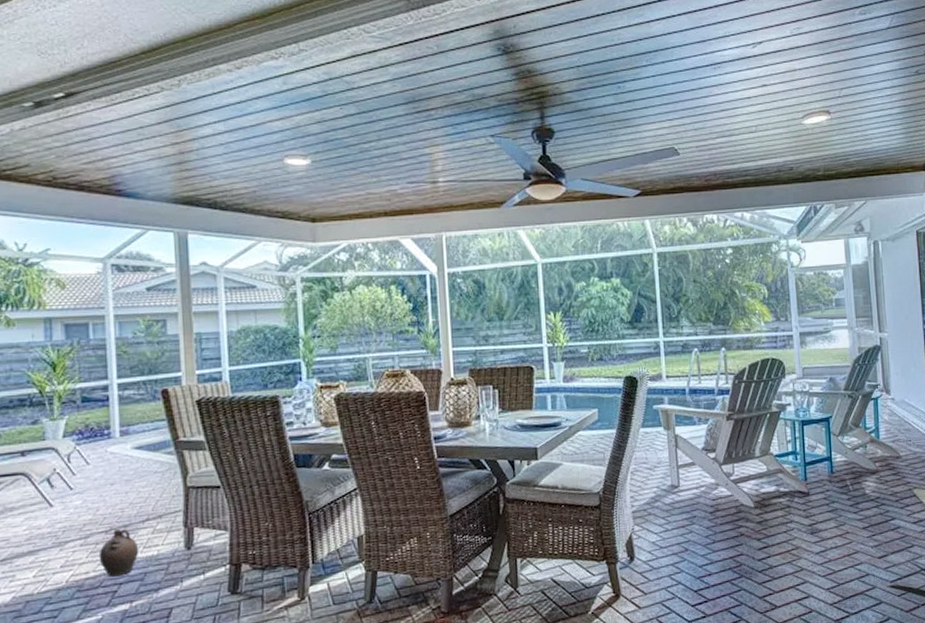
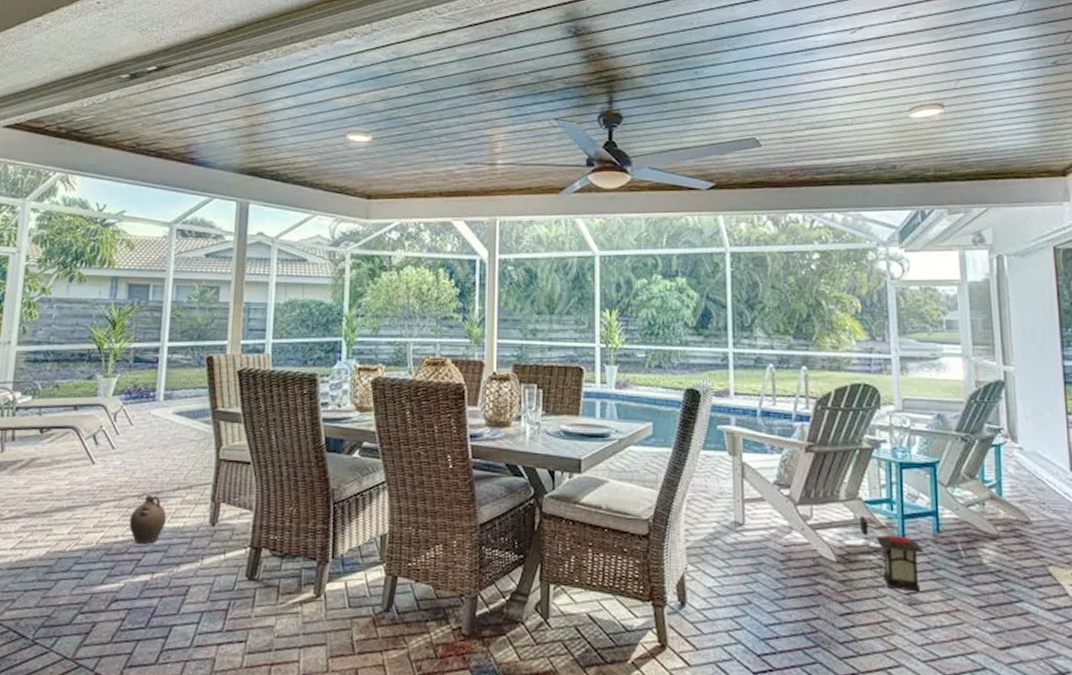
lantern: none [772,468,822,523] -> present [860,516,924,593]

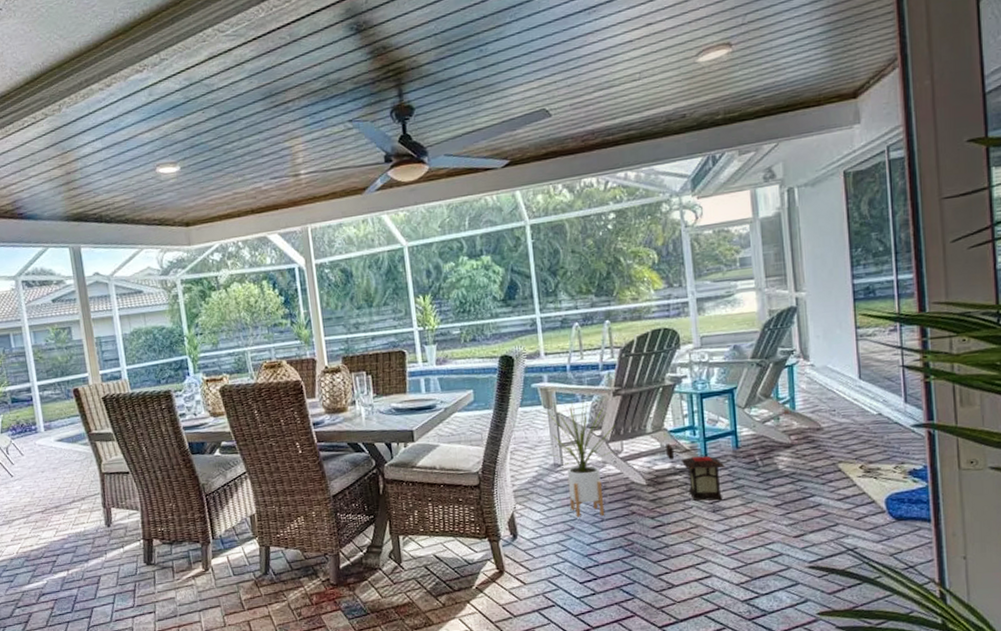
ceramic jug: present [128,494,167,544] -> none [38,509,70,549]
house plant: none [731,449,805,592] -> present [546,398,615,518]

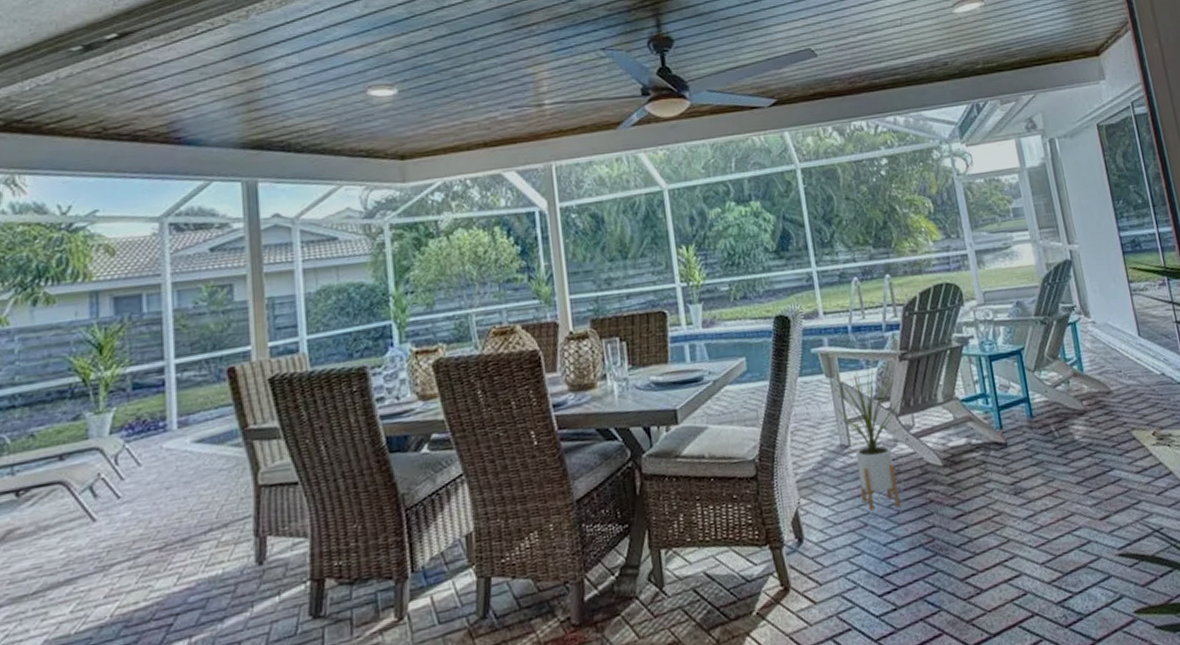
lantern: present [666,444,725,501] -> none [959,415,1024,482]

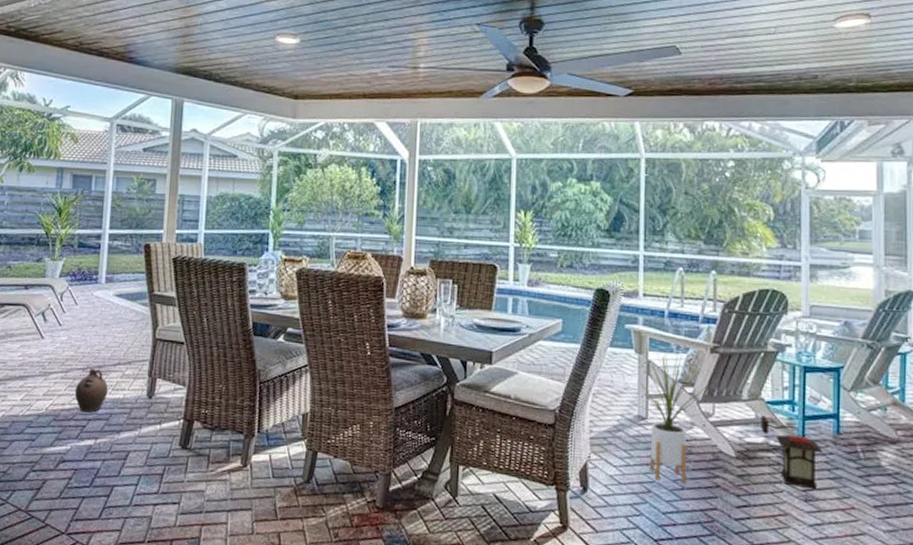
ceramic jug: none [150,543,200,606] -> present [74,368,109,413]
lantern: none [959,415,1024,482] -> present [761,415,823,490]

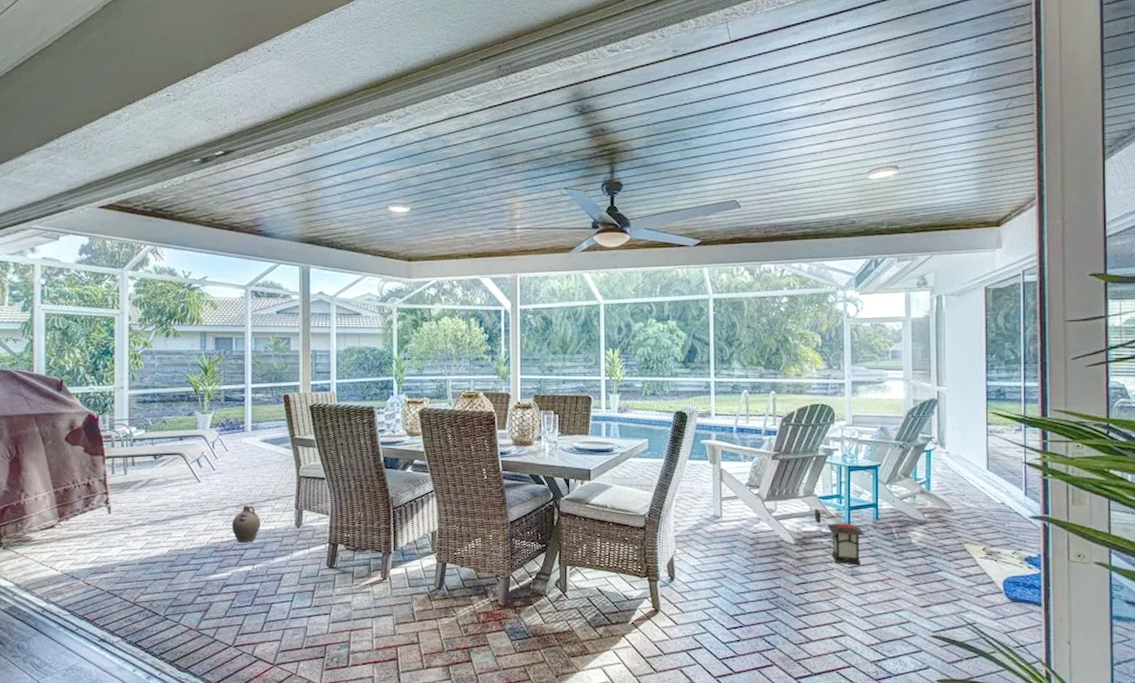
house plant: present [635,349,709,483] -> none [711,458,771,568]

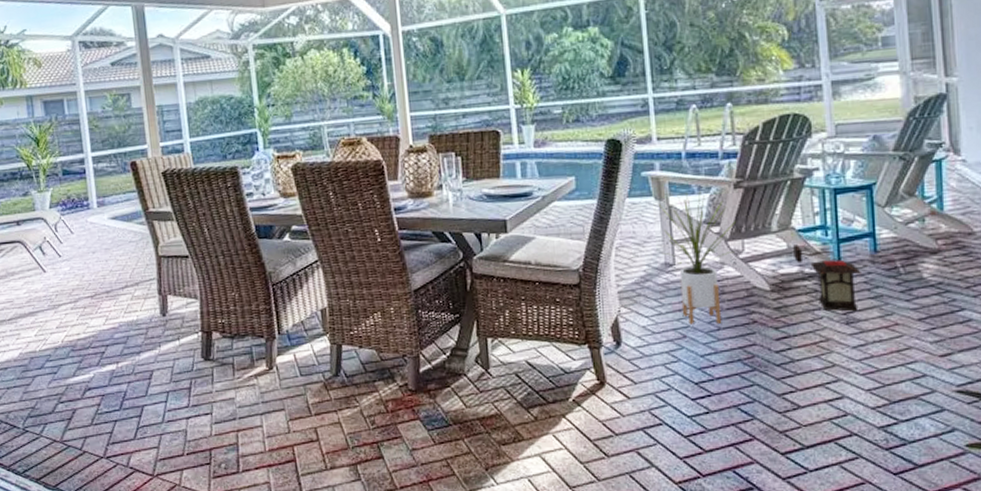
ceramic jug: present [231,504,261,543] -> none [87,294,121,339]
house plant: none [711,458,771,568] -> present [658,190,736,325]

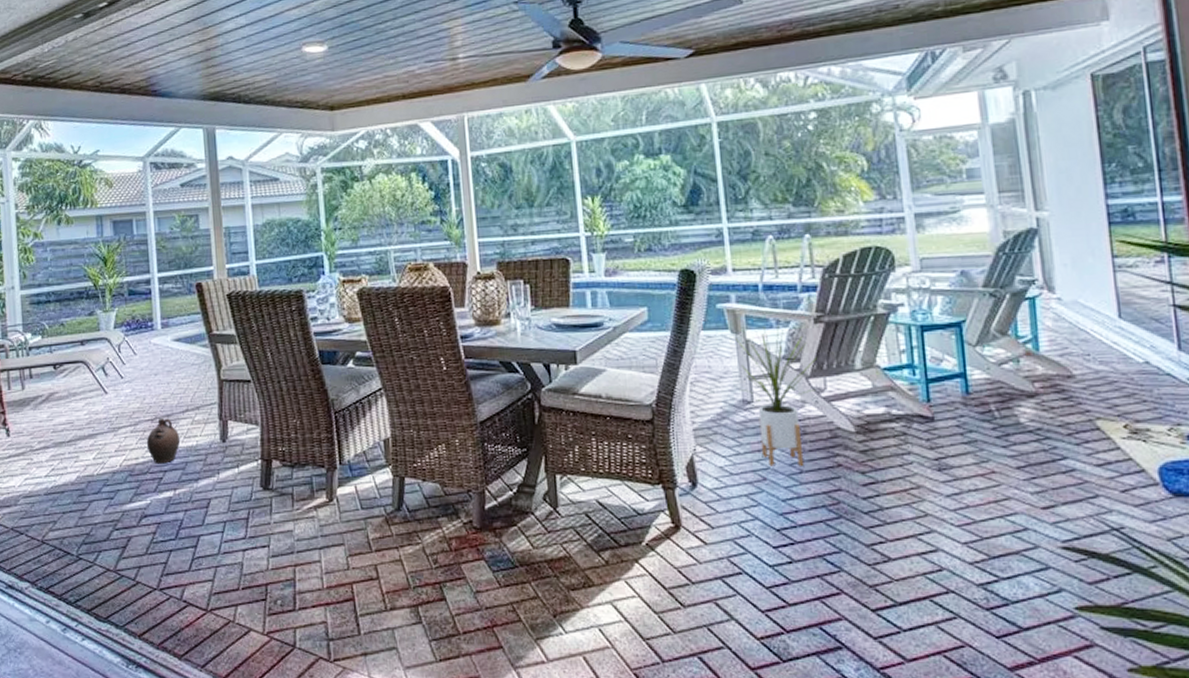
ceramic jug: none [87,294,121,339] -> present [146,417,181,464]
lantern: present [793,244,861,312] -> none [879,384,953,457]

